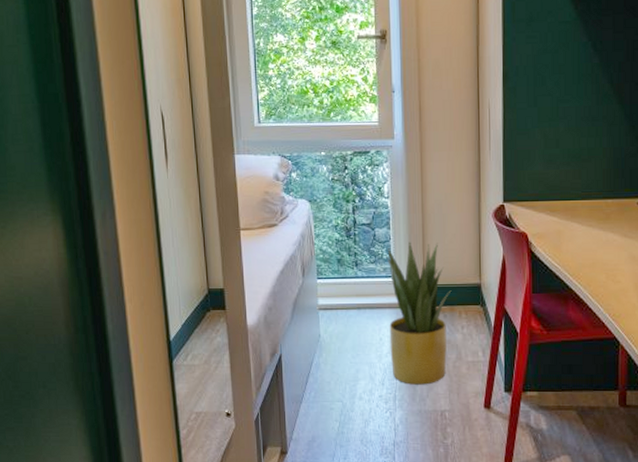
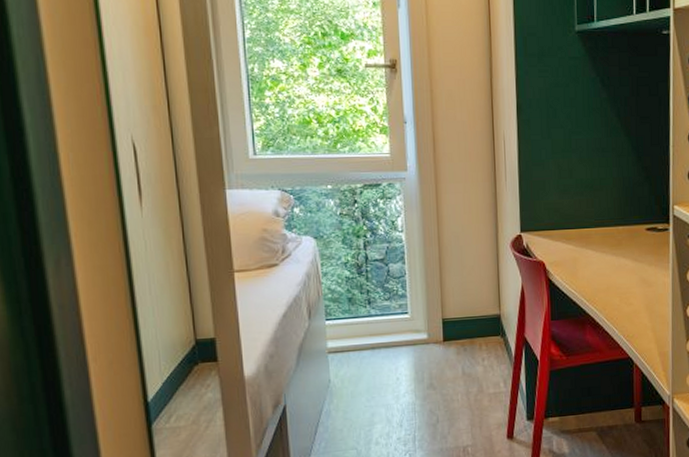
planter: present [386,242,452,385] -> none [401,275,471,423]

